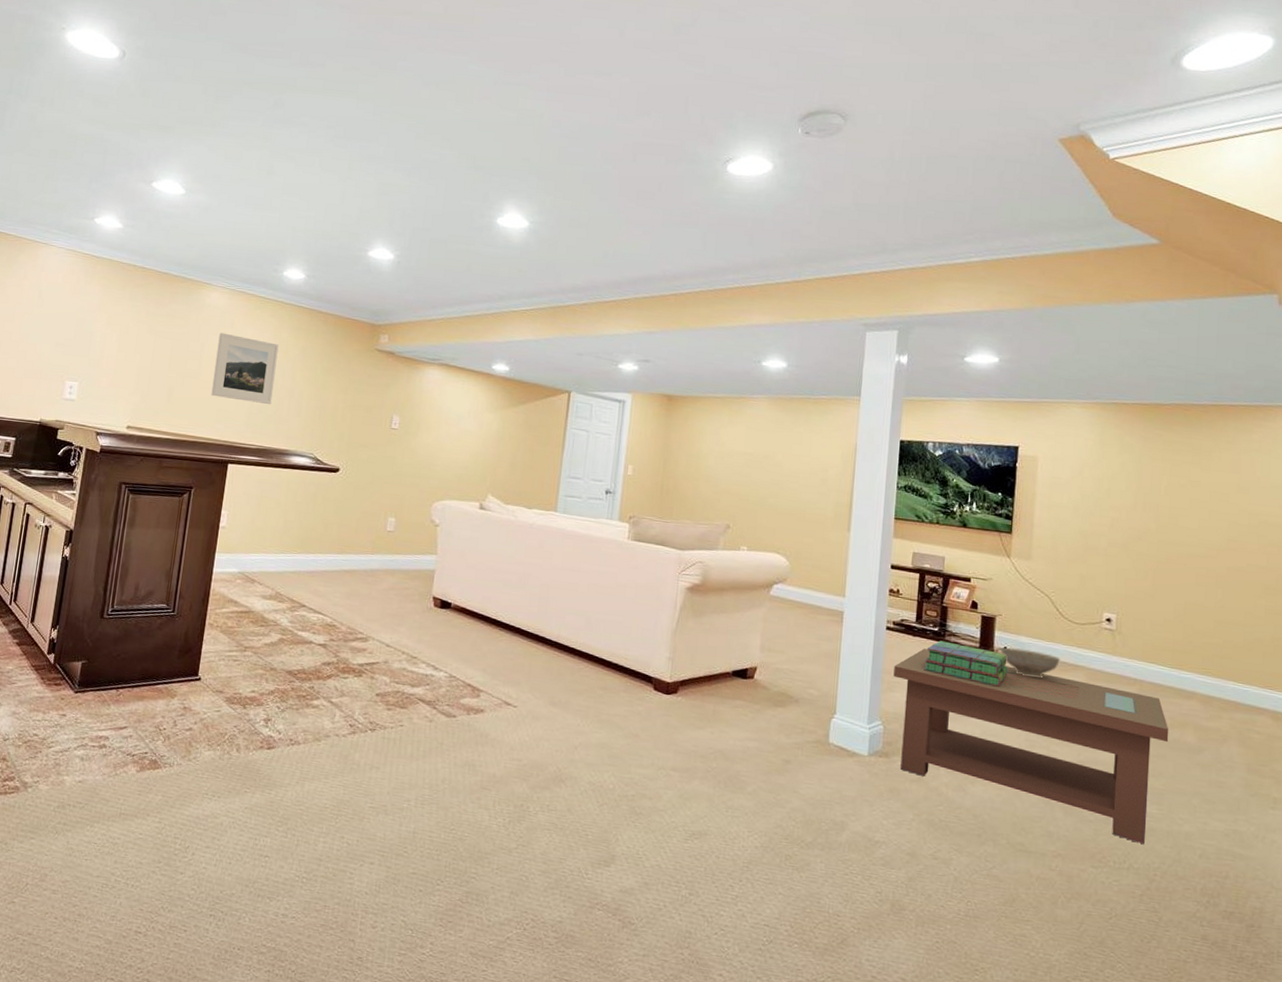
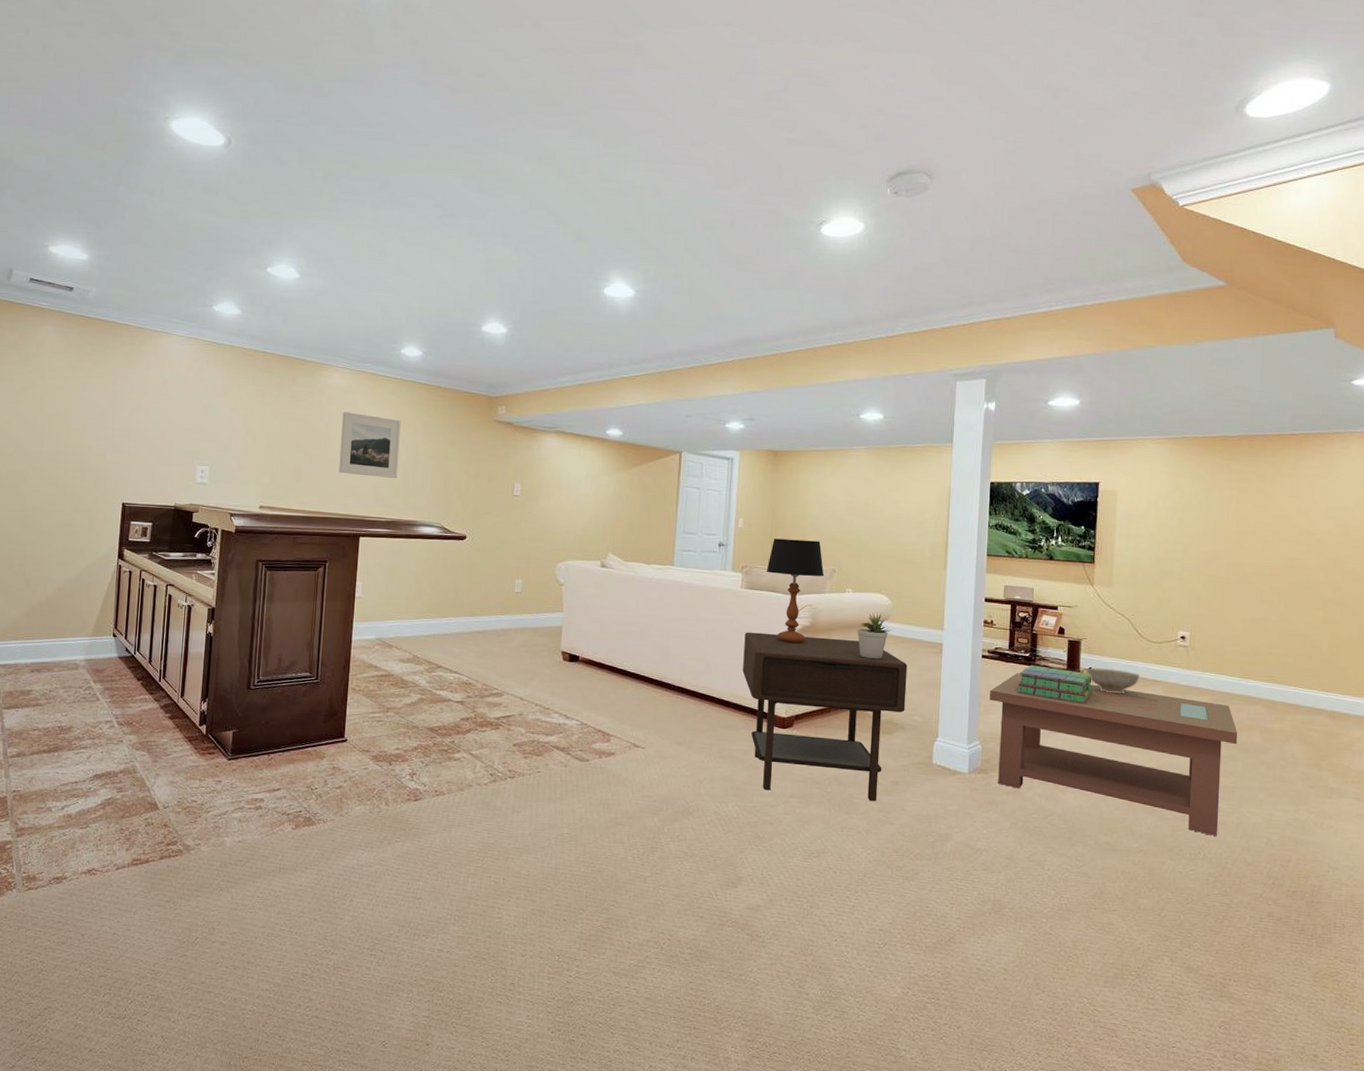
side table: none [625,587,805,781] -> present [743,632,908,802]
table lamp: none [655,488,718,603] -> present [766,538,824,644]
potted plant: none [751,574,788,625] -> present [857,612,892,660]

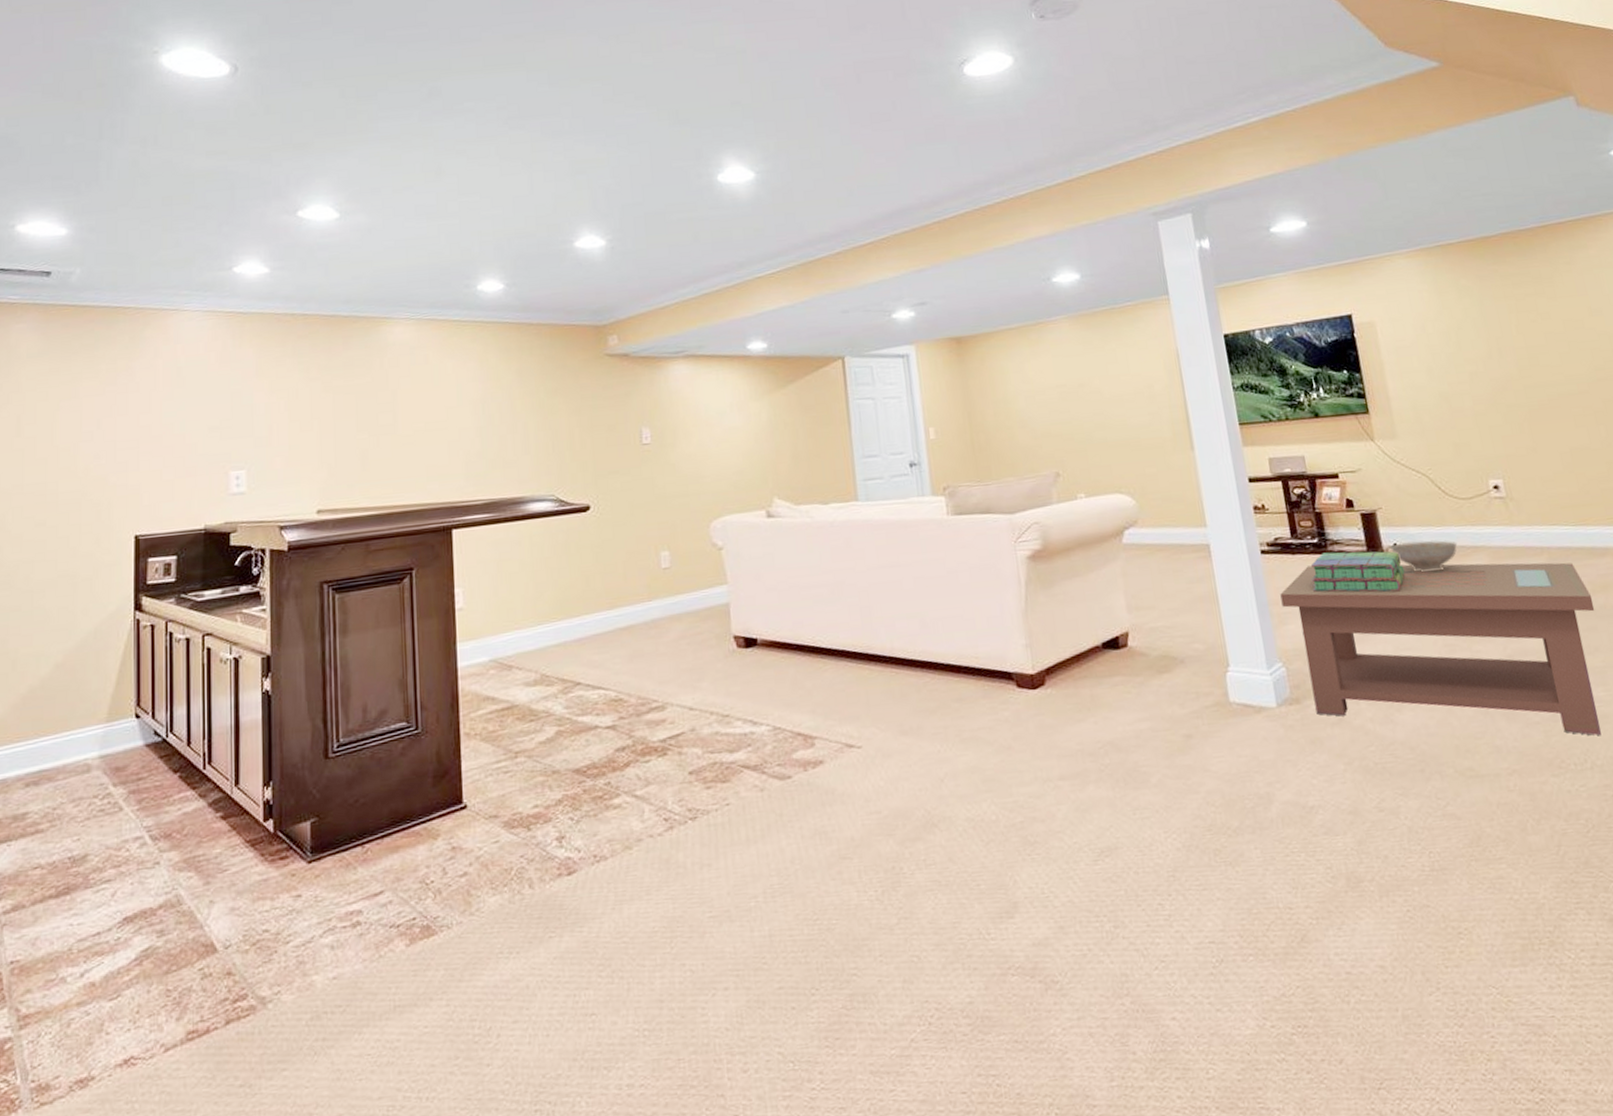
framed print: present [339,411,401,479] -> none [412,372,492,452]
side table: present [743,632,908,802] -> none [962,558,1181,776]
table lamp: present [766,538,824,644] -> none [974,440,1047,576]
potted plant: present [857,612,892,660] -> none [1101,517,1143,580]

